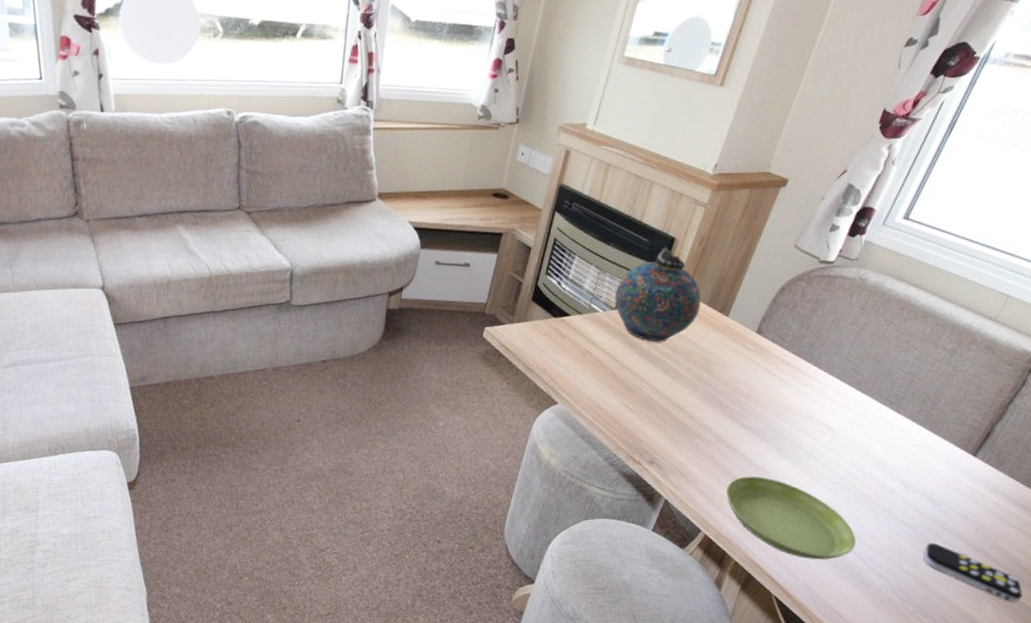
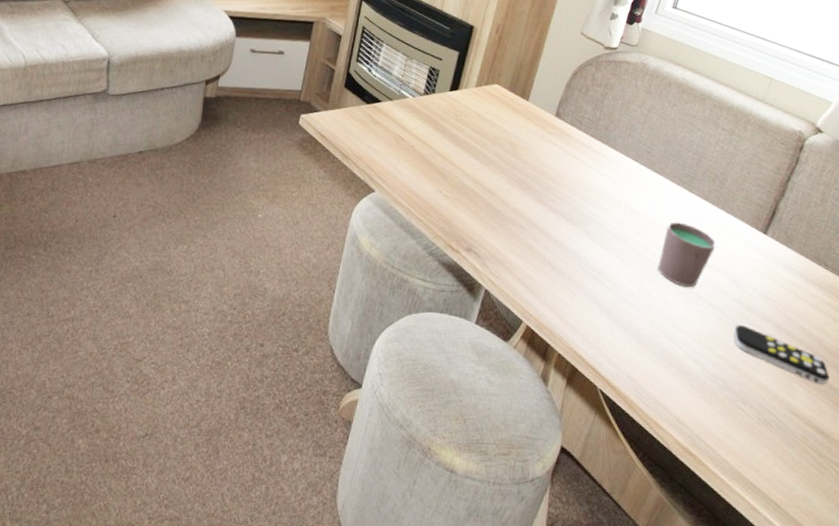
snuff bottle: present [614,246,701,342] -> none [423,34,502,127]
saucer: present [725,476,856,560] -> none [542,261,670,348]
cup: none [850,441,919,506] -> present [658,222,717,288]

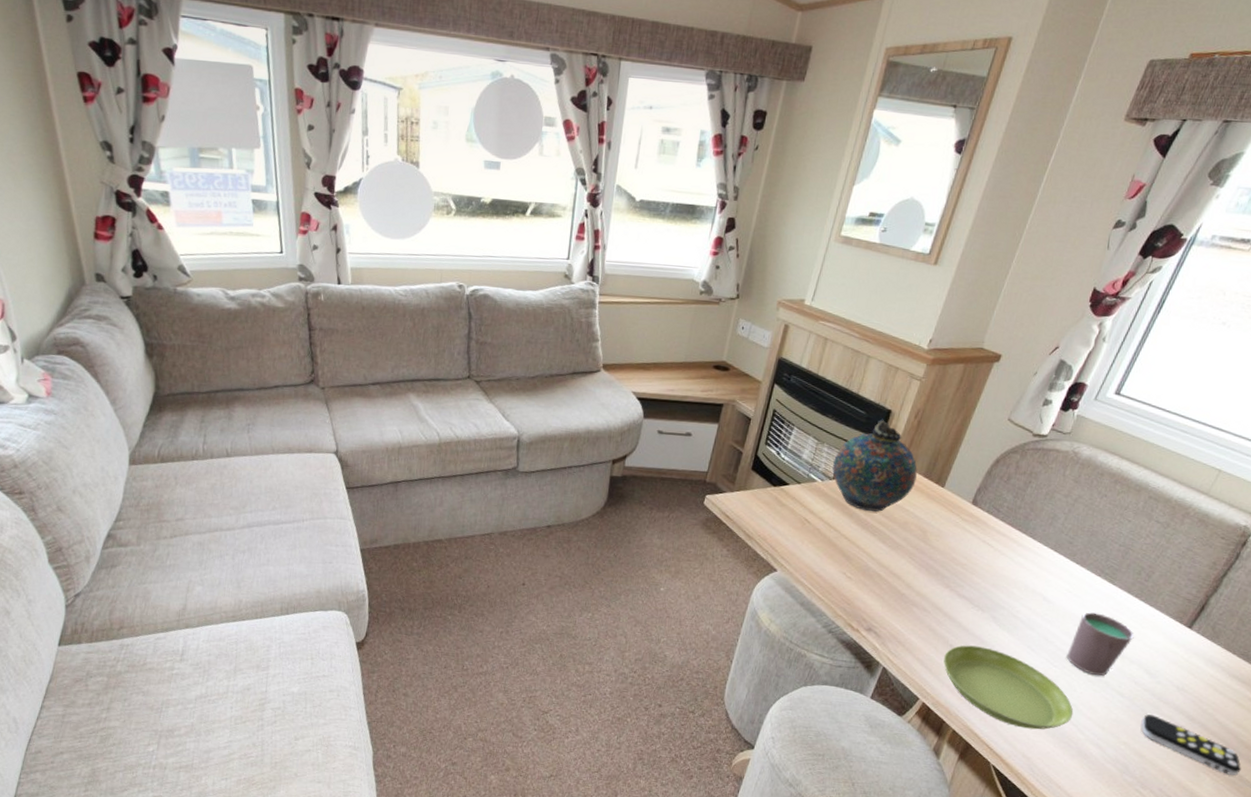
snuff bottle: none [423,34,502,127] -> present [832,419,917,512]
saucer: none [542,261,670,348] -> present [943,645,1073,730]

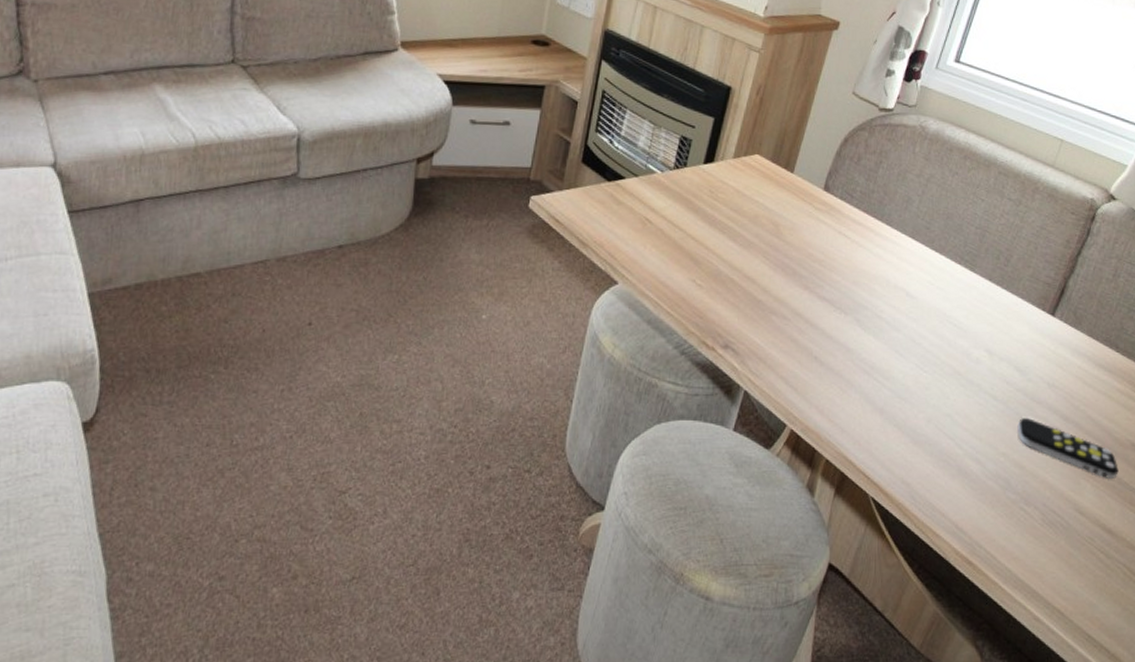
snuff bottle: present [832,419,917,512] -> none [673,97,764,205]
saucer: present [943,645,1073,730] -> none [808,355,949,449]
cup: present [1066,612,1134,677] -> none [936,306,1000,379]

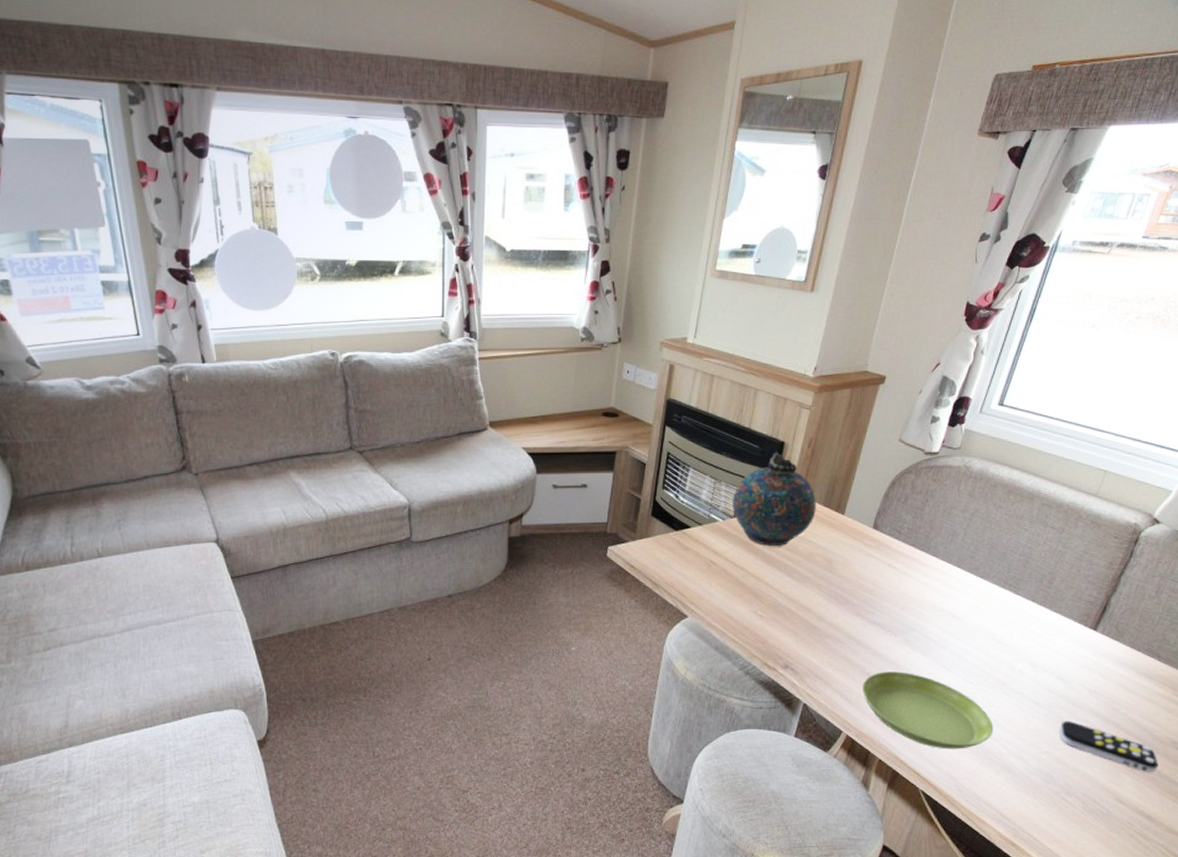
snuff bottle: none [673,97,764,205] -> present [733,451,816,546]
saucer: none [808,355,949,449] -> present [861,671,994,749]

